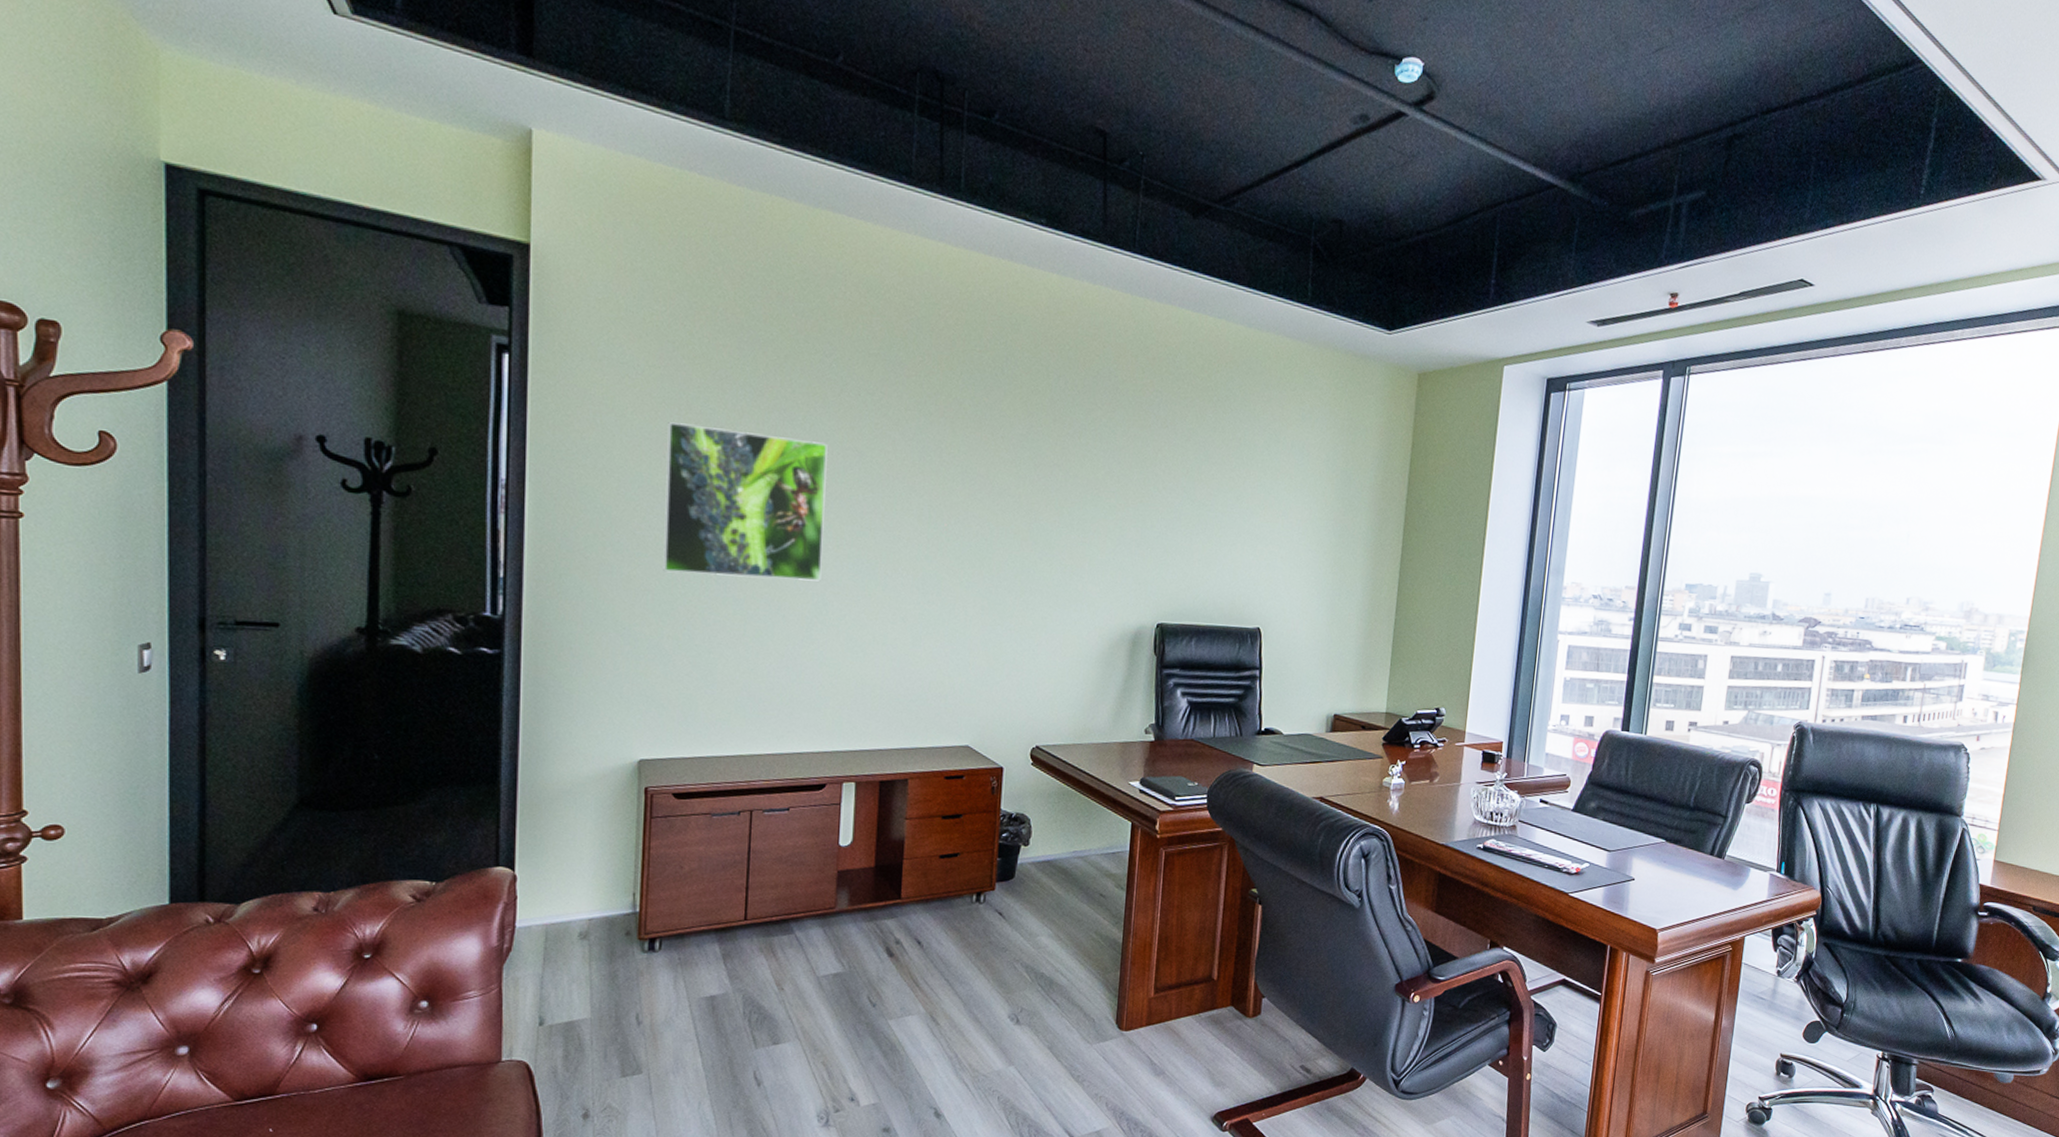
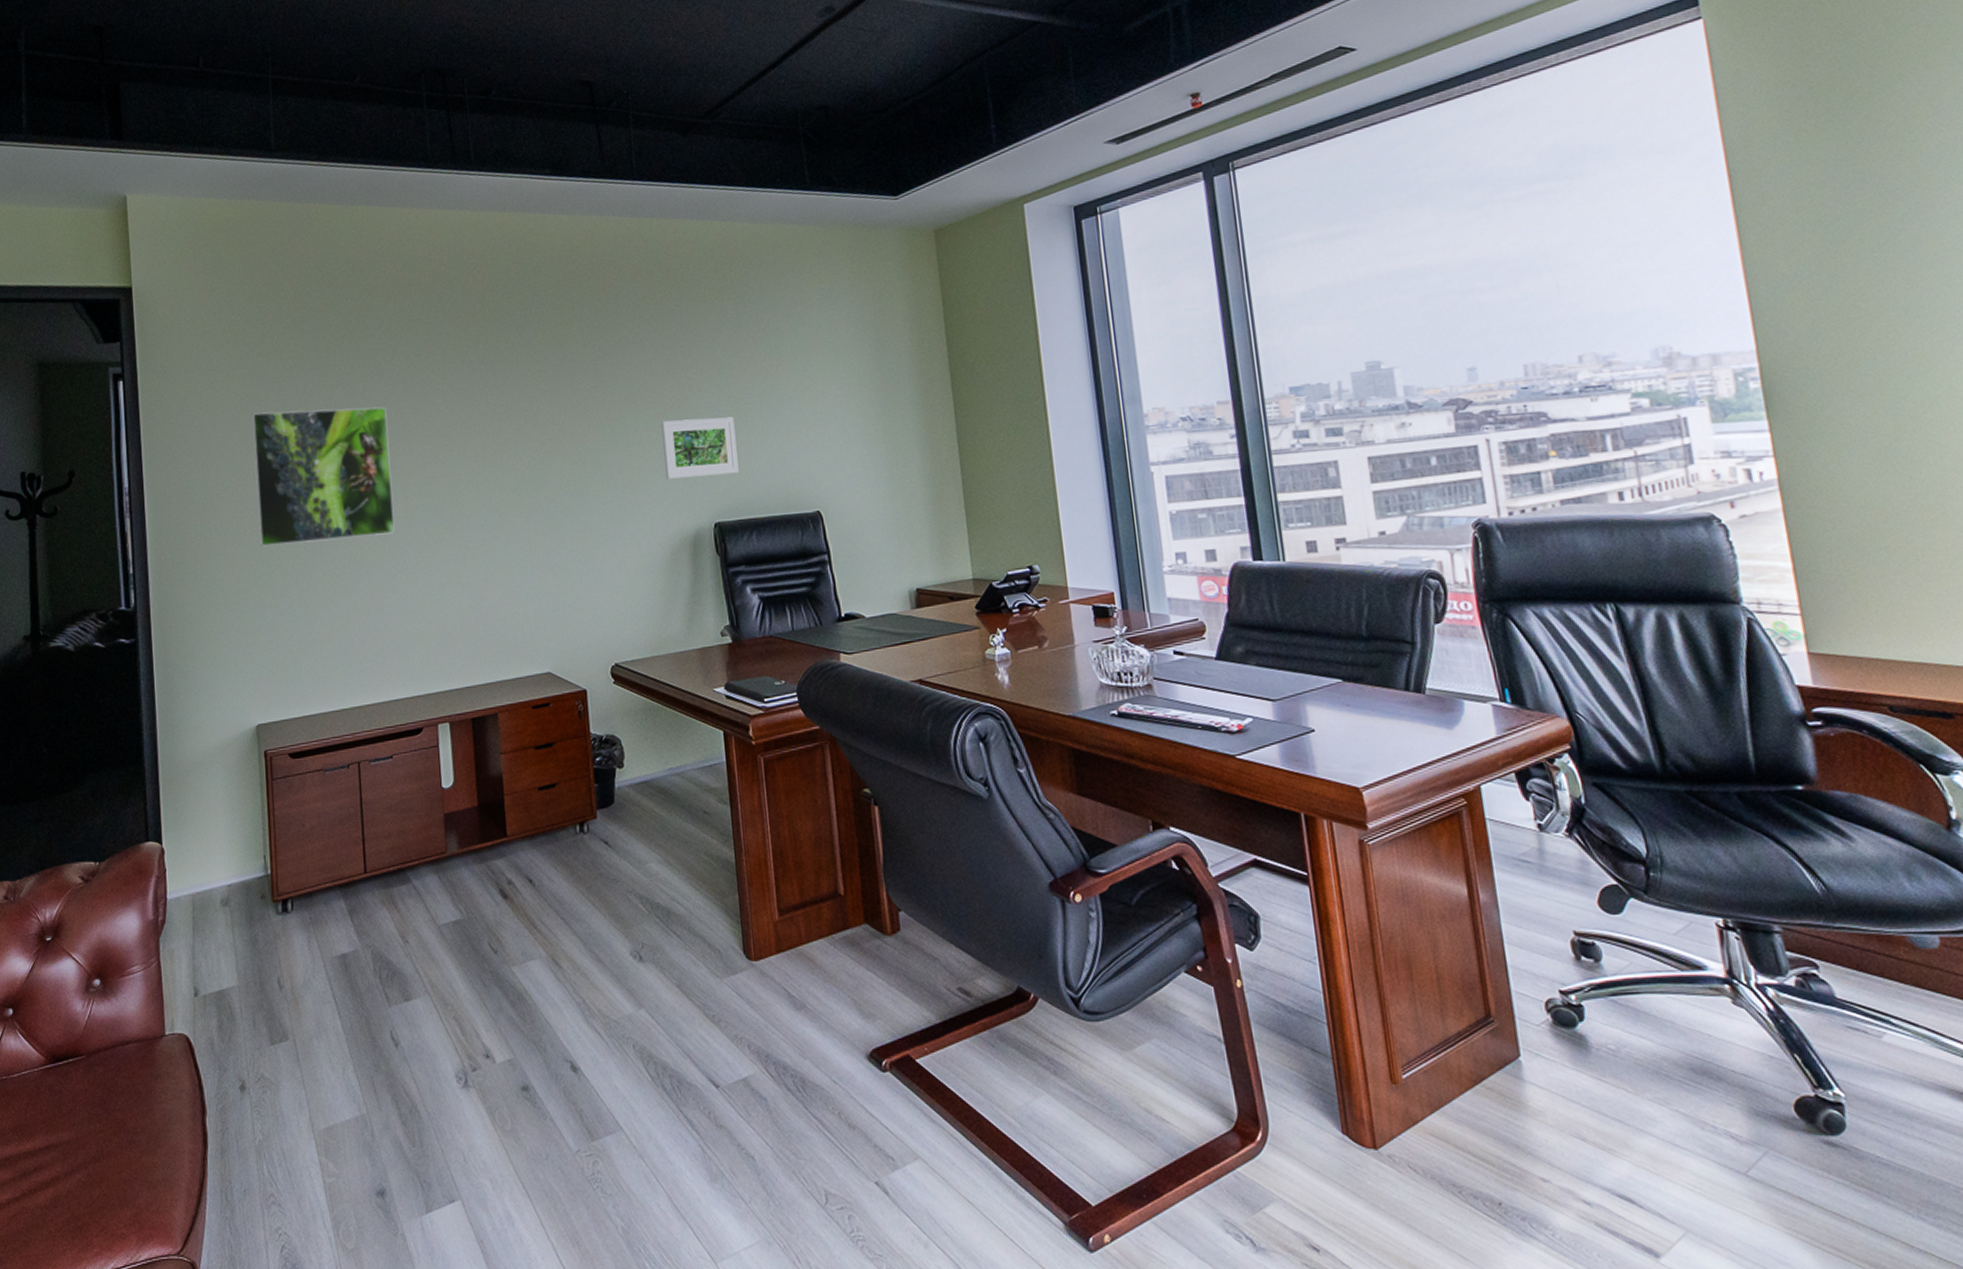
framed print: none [1117,513,1194,578] -> present [660,417,739,479]

